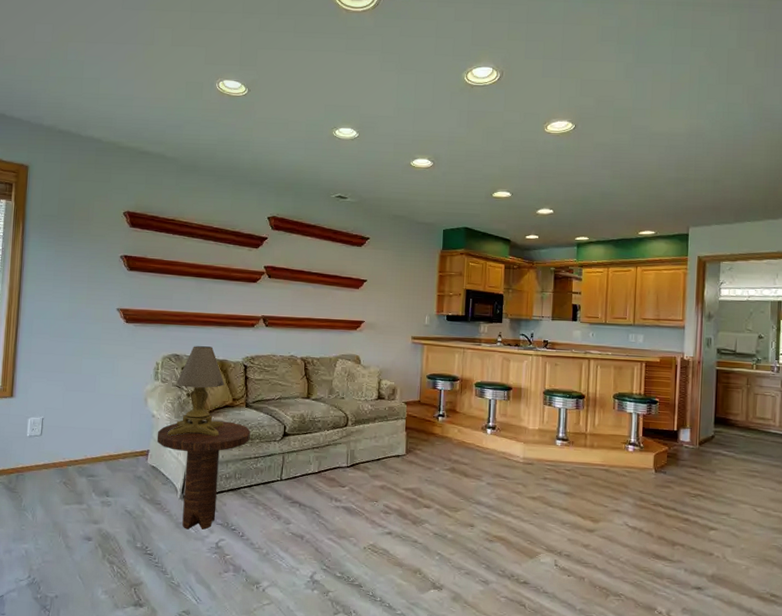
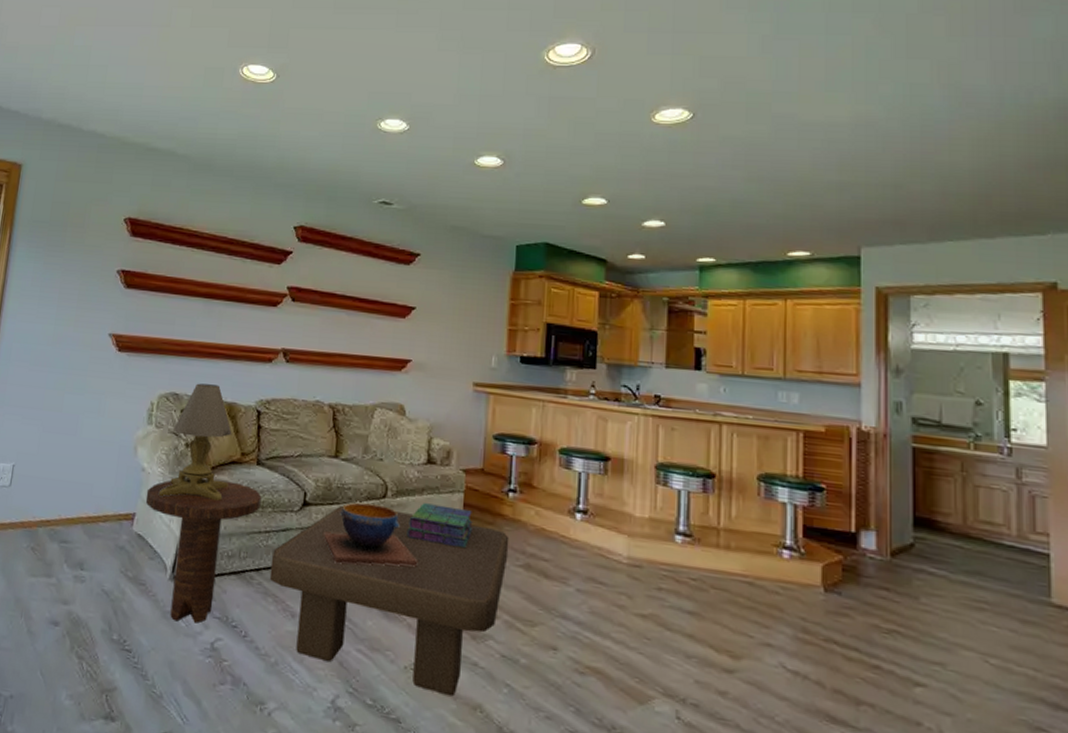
coffee table: none [259,433,439,565] -> present [269,505,510,697]
decorative bowl: none [299,431,373,478] -> present [322,502,418,567]
stack of books: none [363,428,413,460] -> present [406,503,473,549]

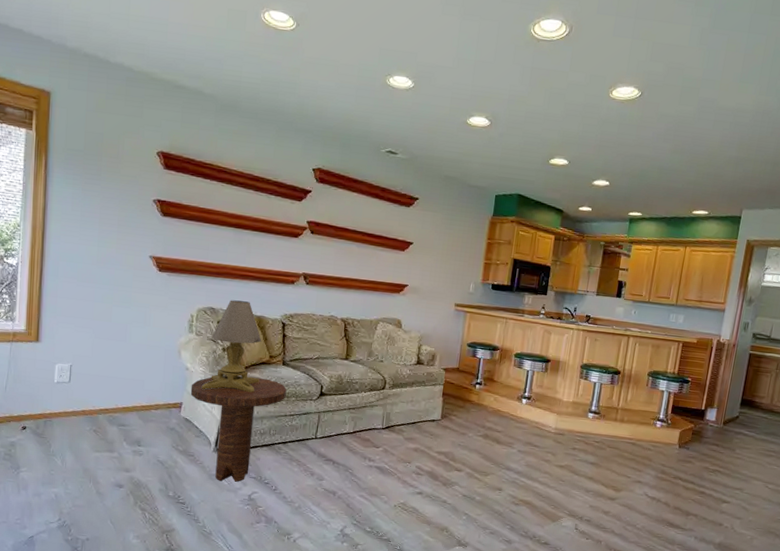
coffee table: present [269,505,510,697] -> none [293,395,474,523]
decorative bowl: present [322,502,418,567] -> none [335,393,407,439]
stack of books: present [406,503,473,549] -> none [399,393,449,425]

